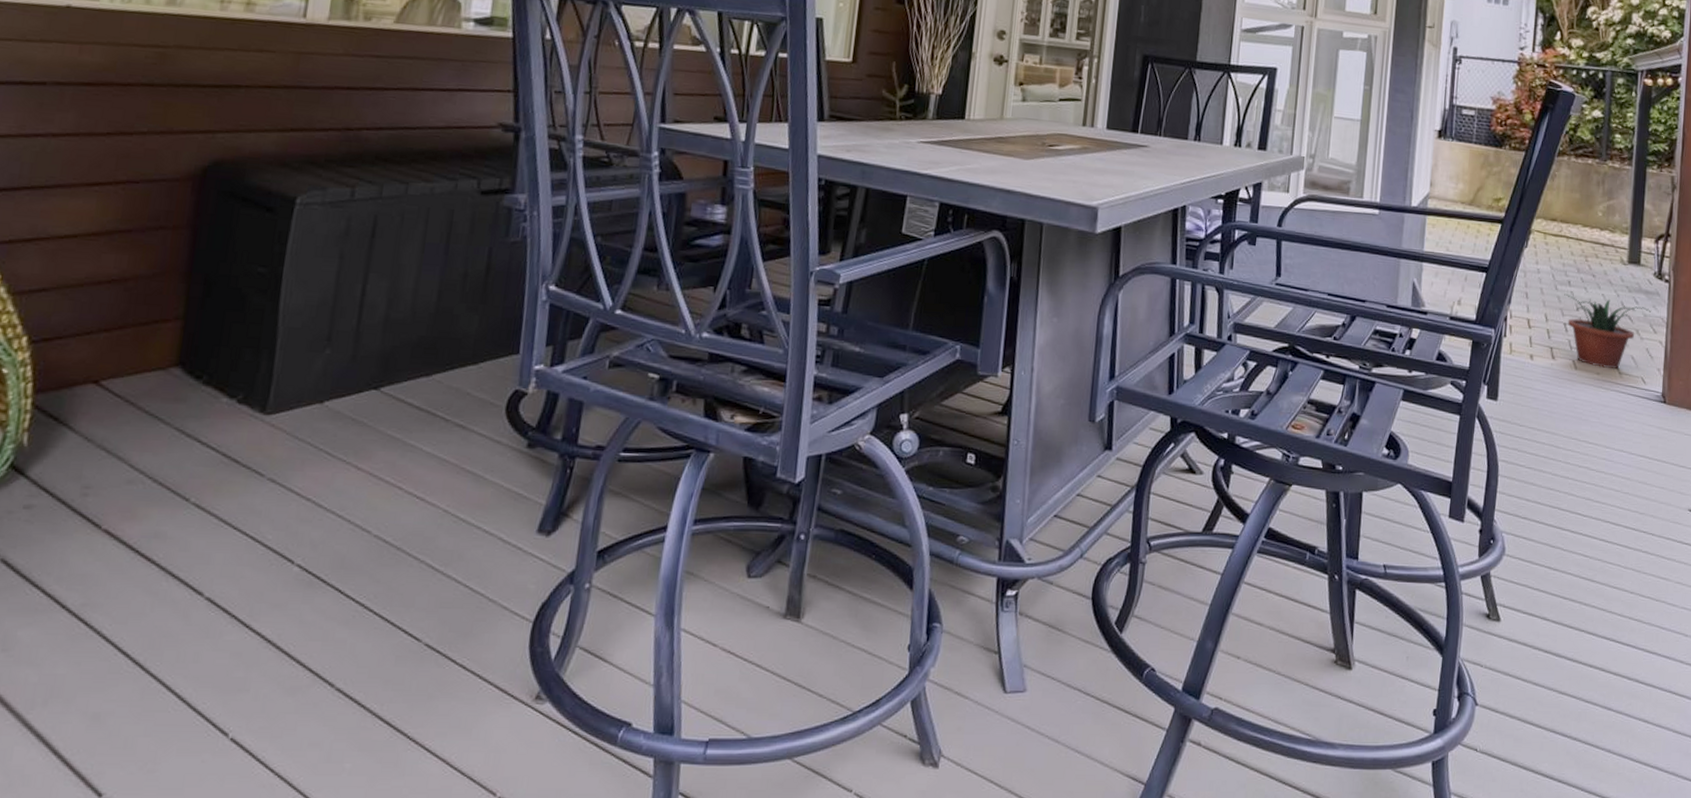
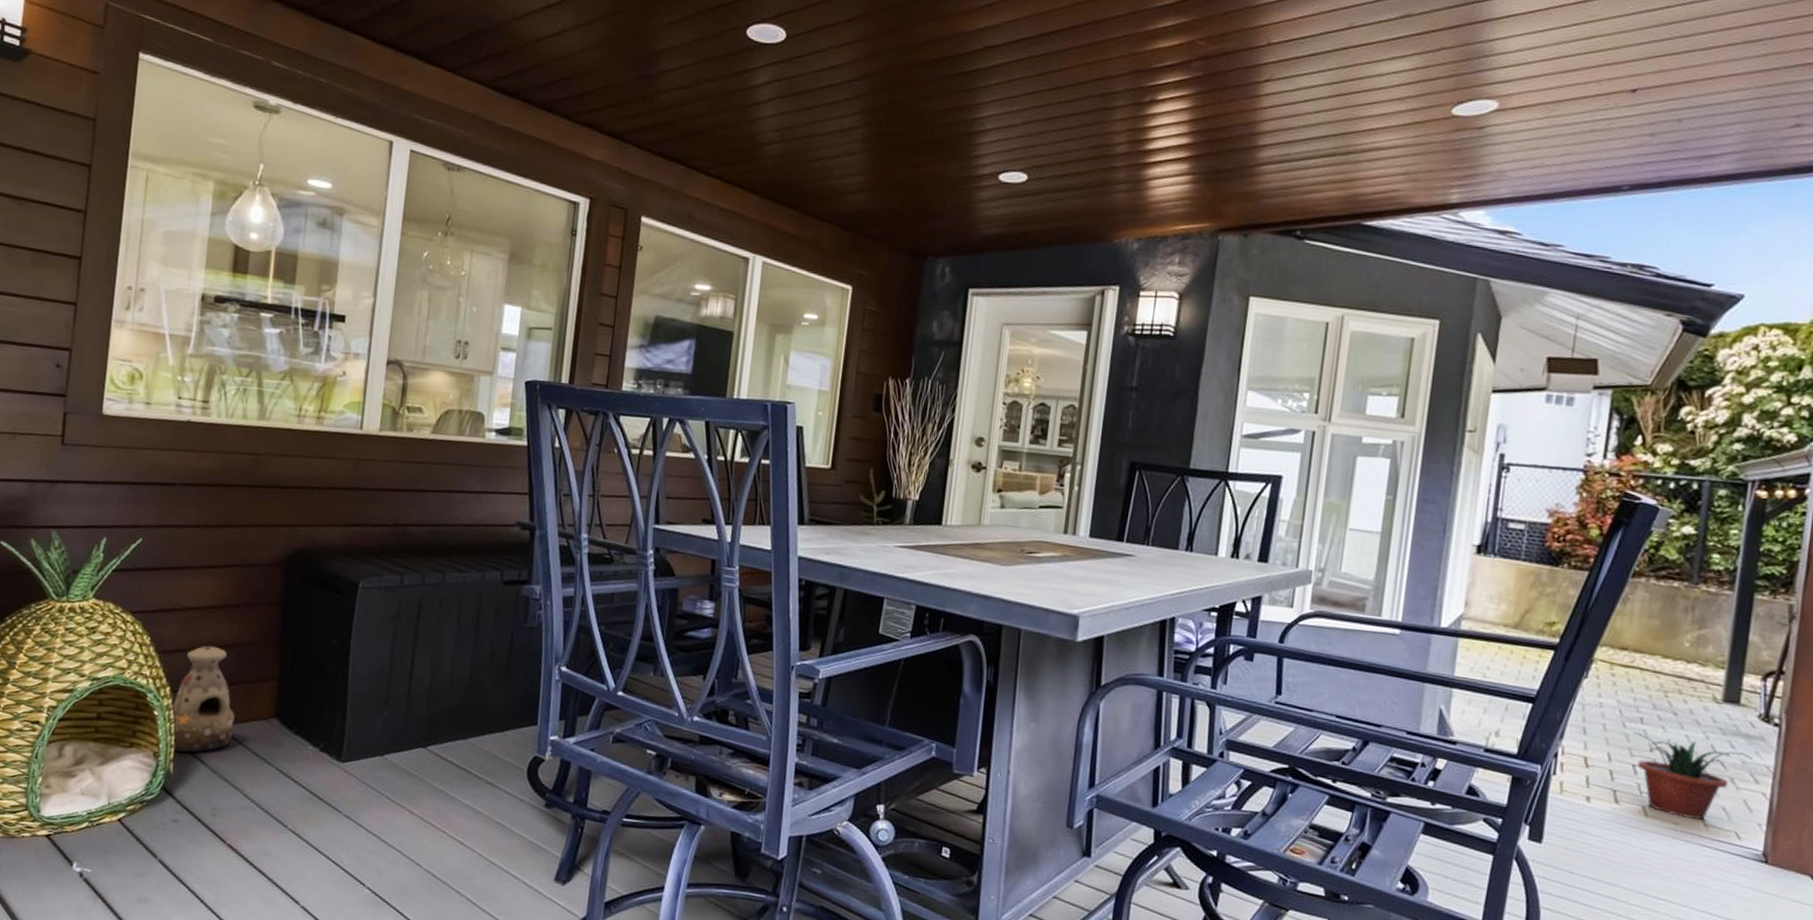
lantern: none [28,282,121,420] -> present [171,645,235,754]

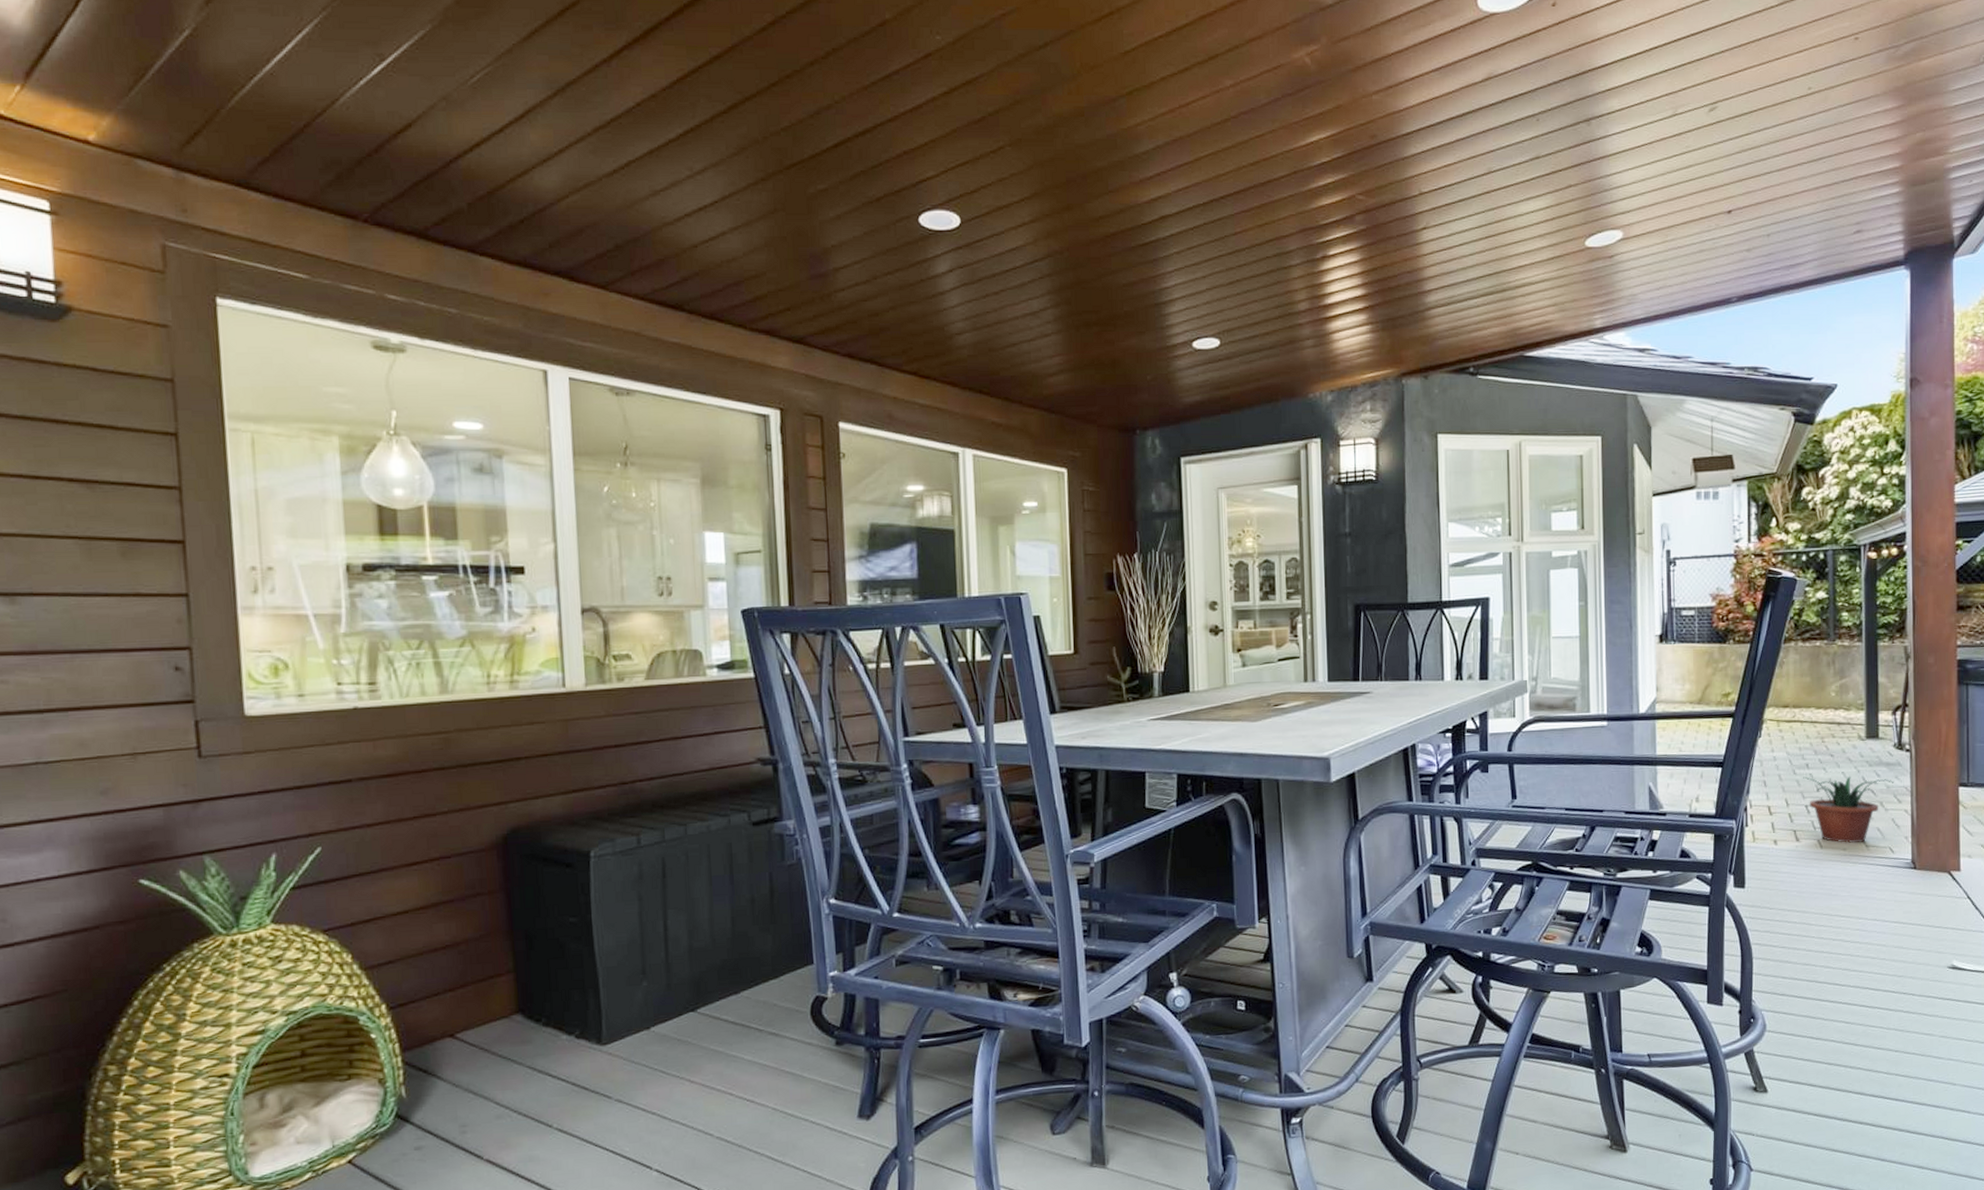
lantern: present [171,645,235,754] -> none [390,950,471,1074]

